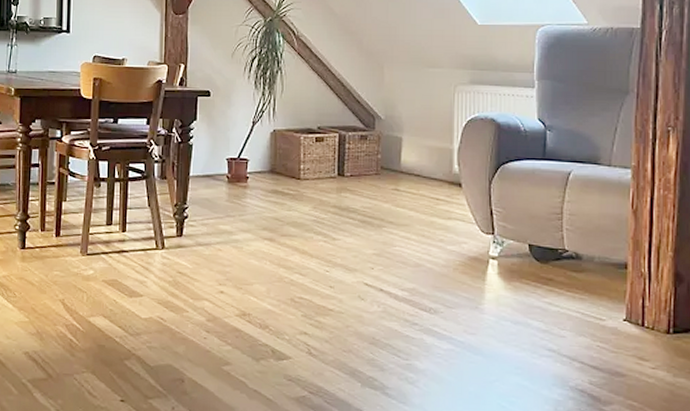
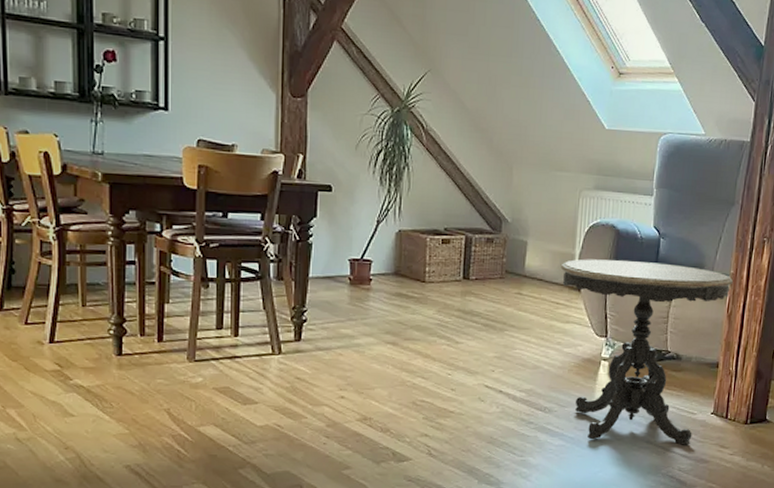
side table: none [438,153,636,356] -> present [560,259,734,445]

